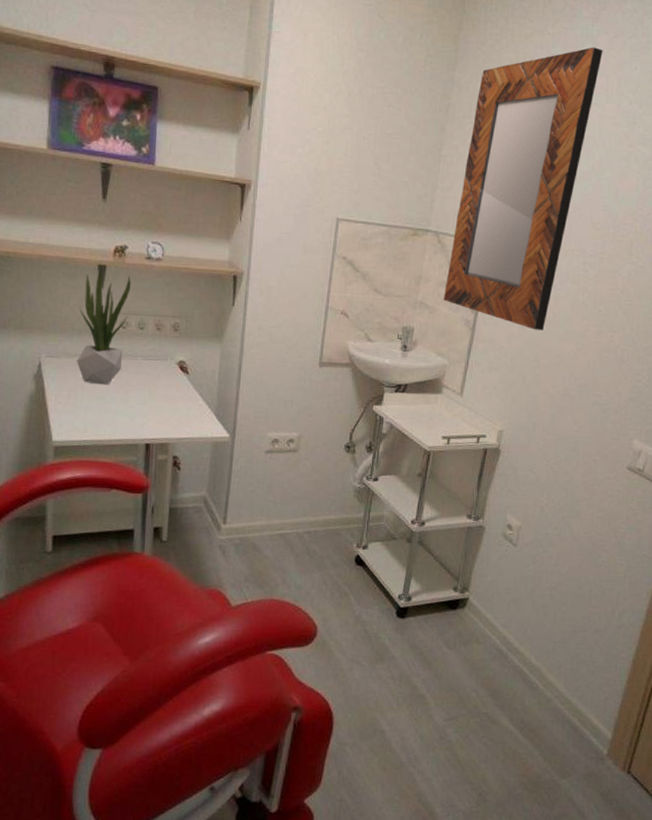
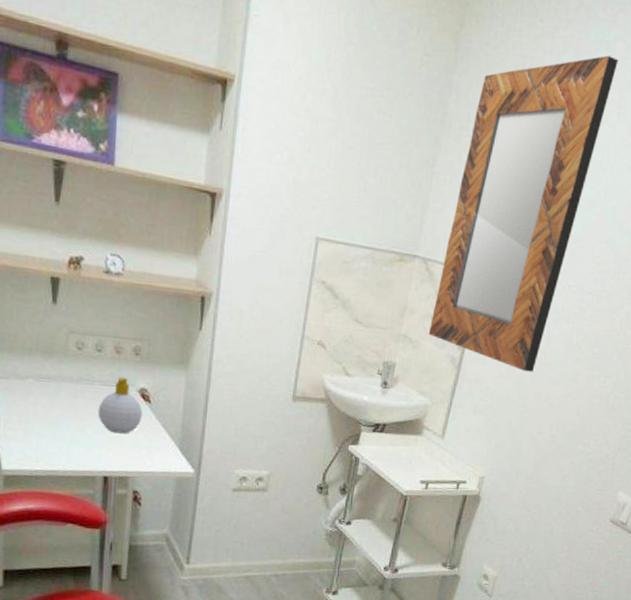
potted plant: present [76,270,131,385] -> none [27,283,88,412]
soap bottle: none [140,351,181,404] -> present [98,376,143,434]

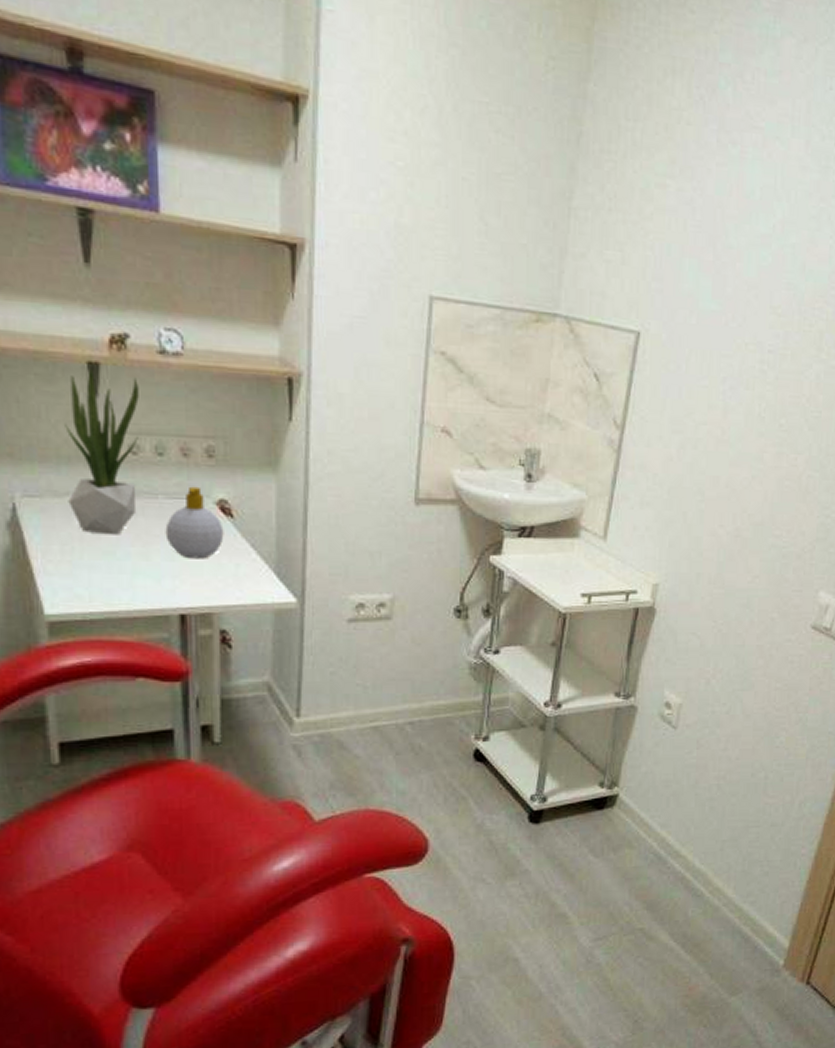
potted plant: none [27,283,88,412] -> present [65,369,139,535]
home mirror: present [428,55,618,372] -> none [578,54,788,452]

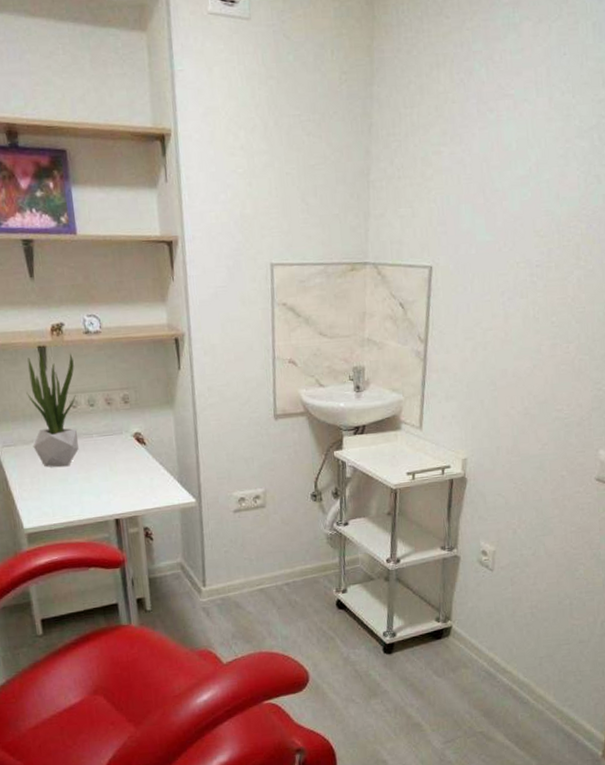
soap bottle: present [165,486,224,559] -> none [99,425,141,478]

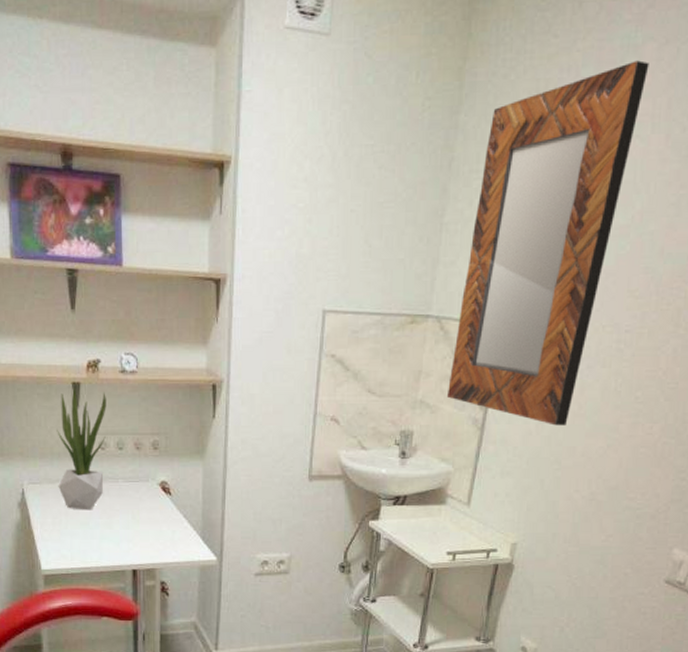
home mirror: none [390,36,528,352] -> present [446,60,649,426]

